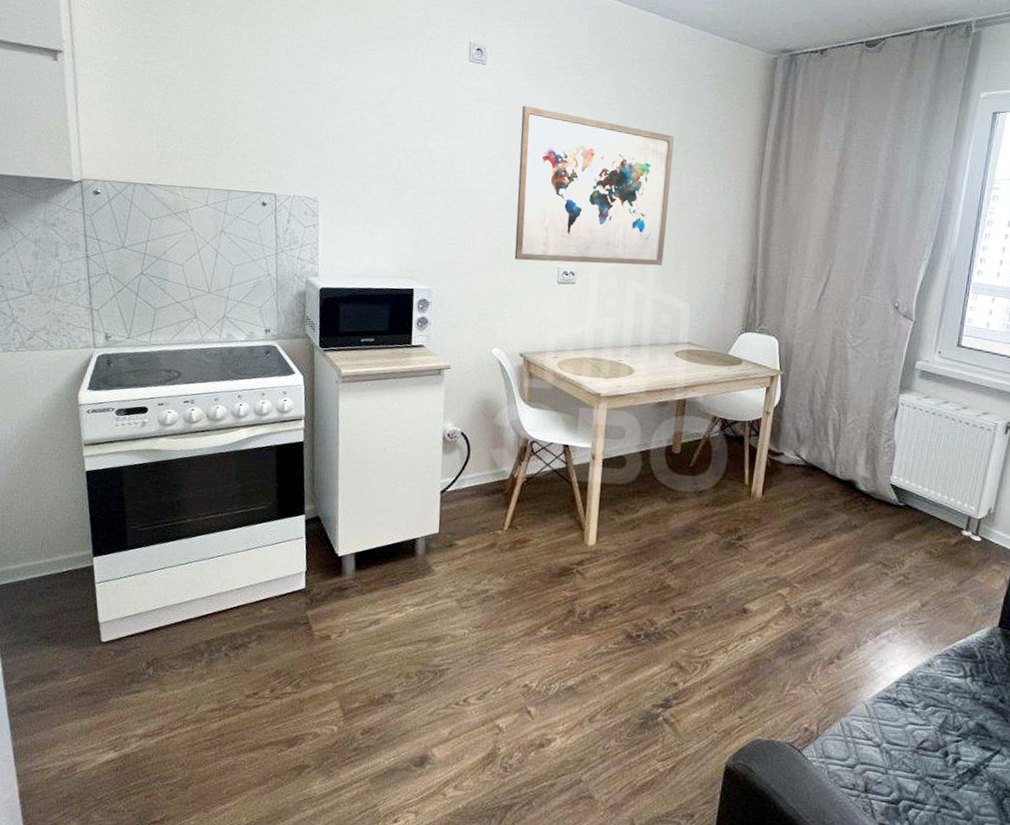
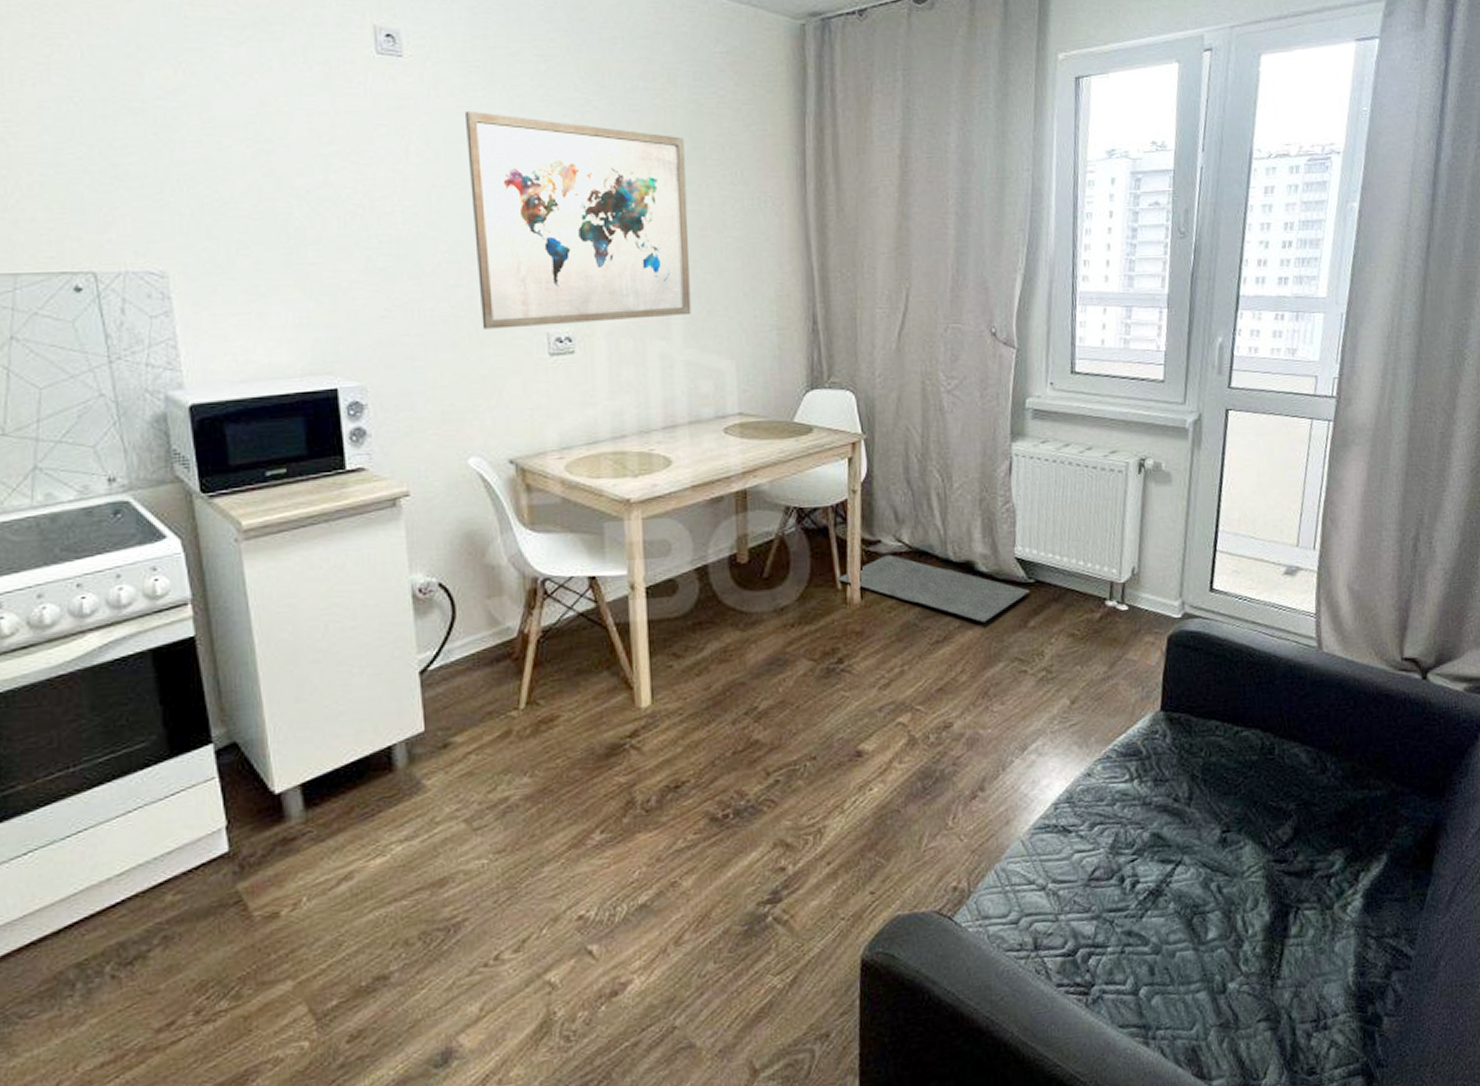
door mat: none [746,464,899,530] -> present [838,554,1030,622]

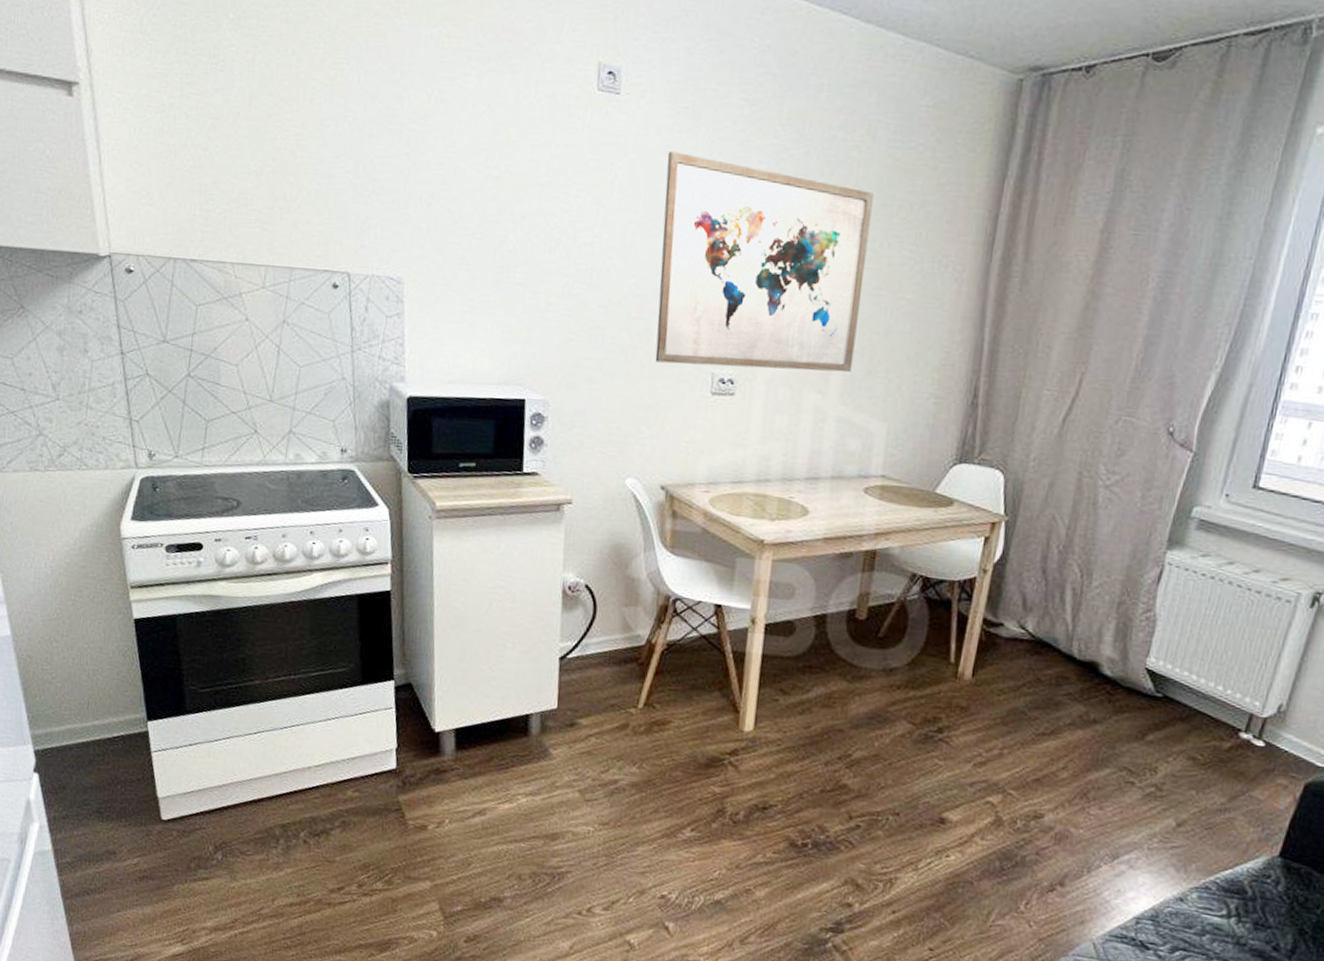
door mat: present [838,554,1030,622] -> none [952,638,1155,726]

